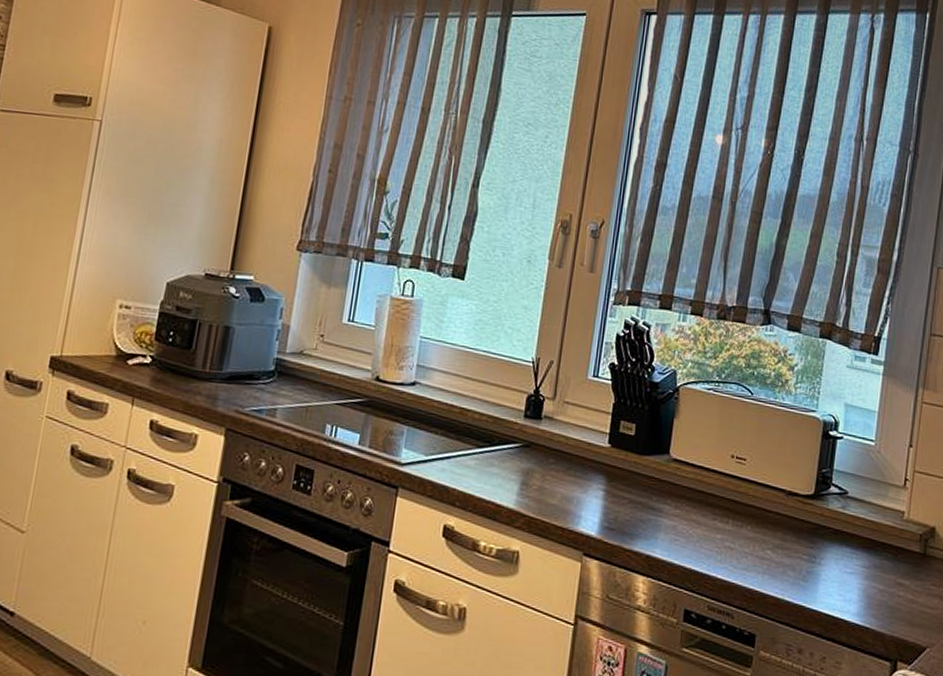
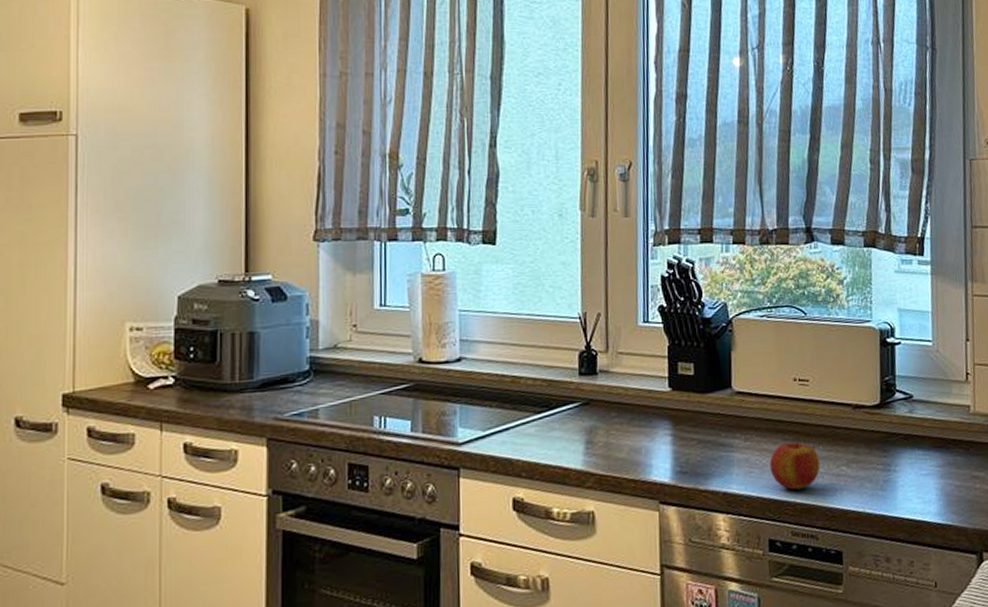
apple: none [695,517,746,566] -> present [769,441,821,490]

